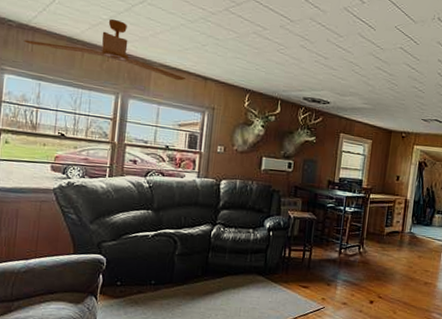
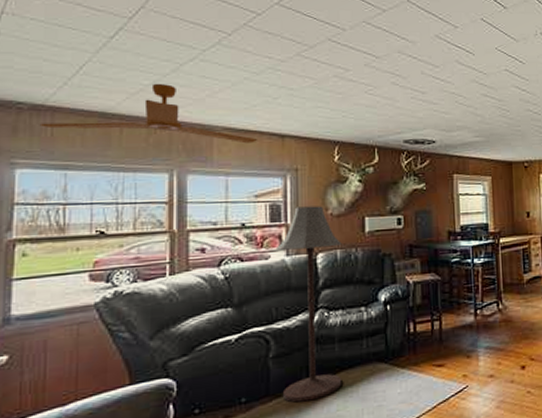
floor lamp: none [182,139,242,293] -> present [277,206,342,403]

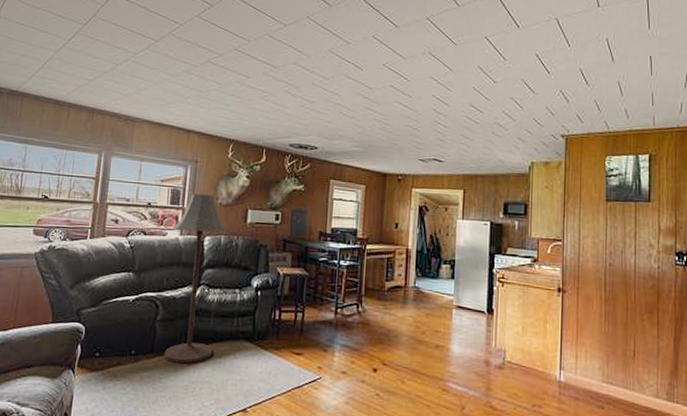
ceiling fan: present [39,83,257,144] -> none [13,79,168,135]

